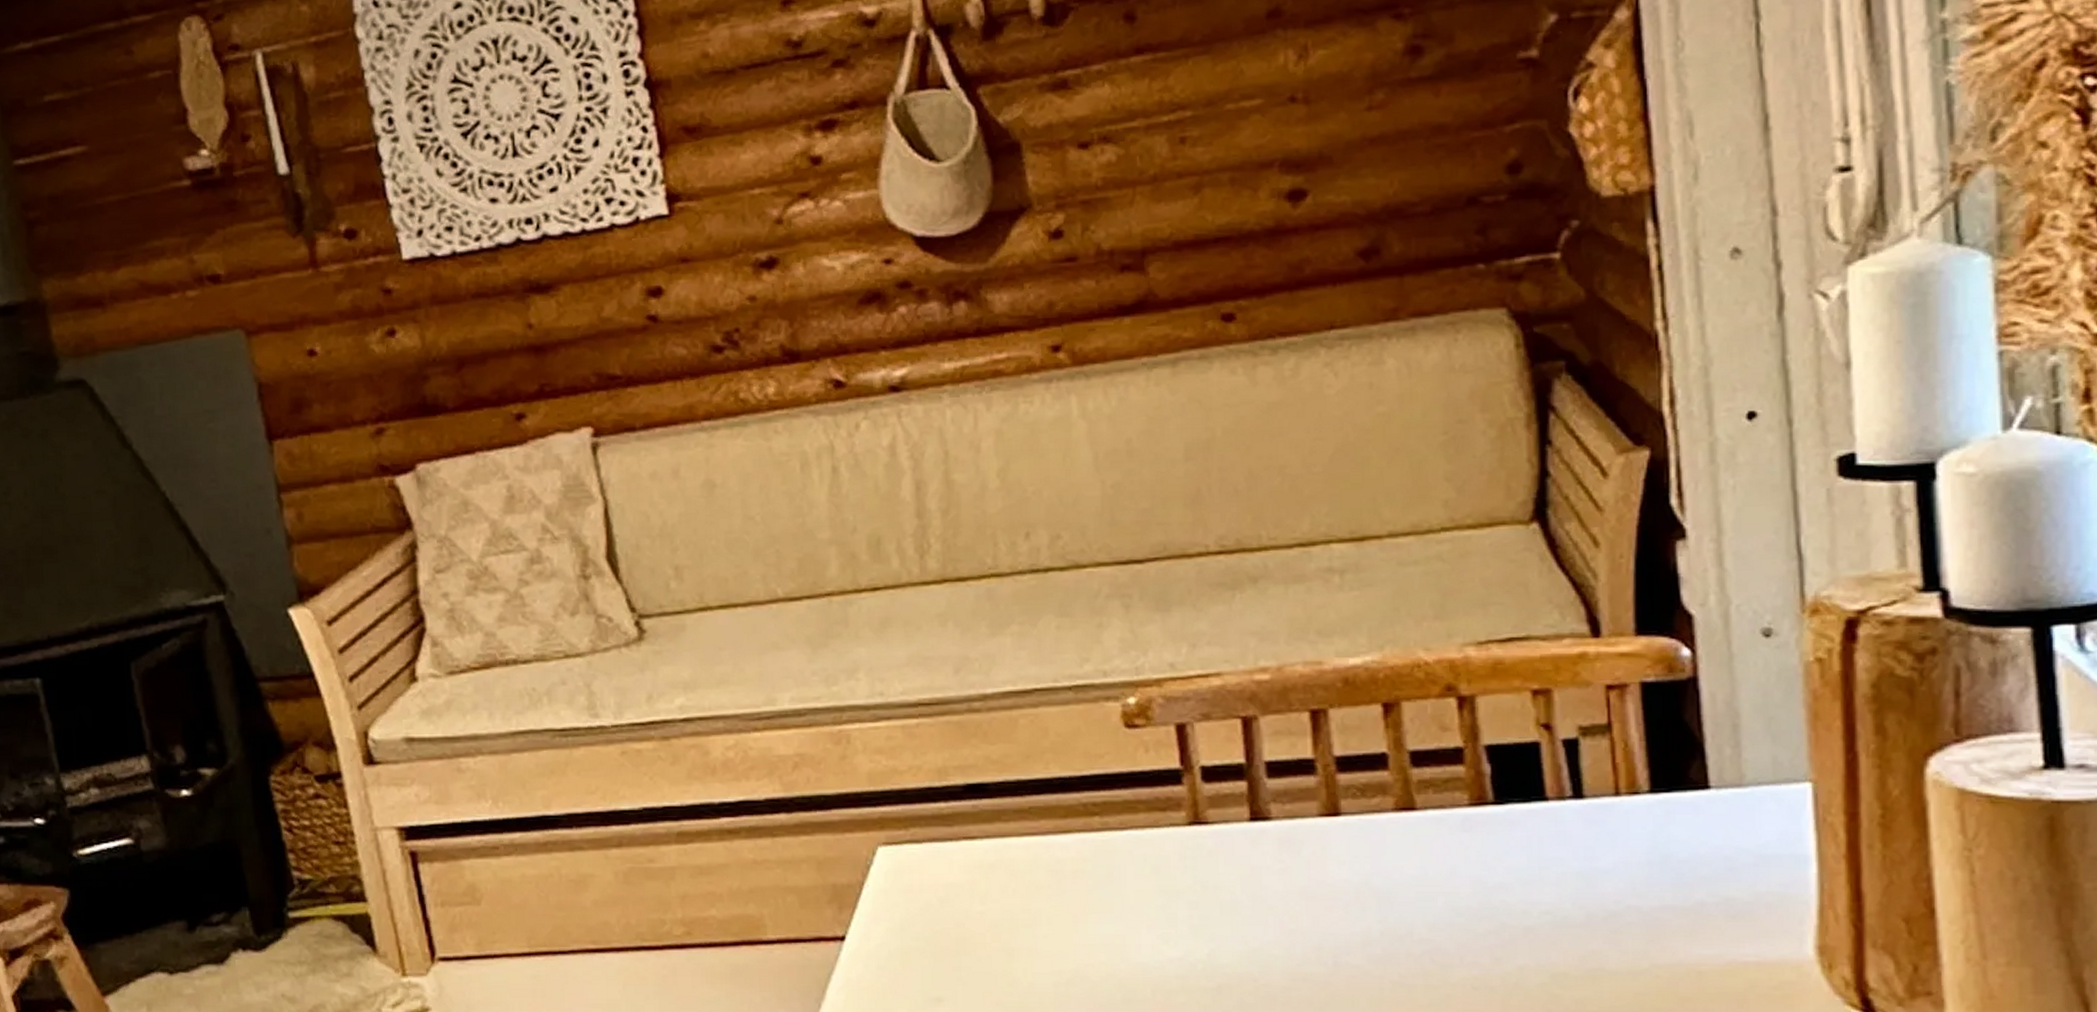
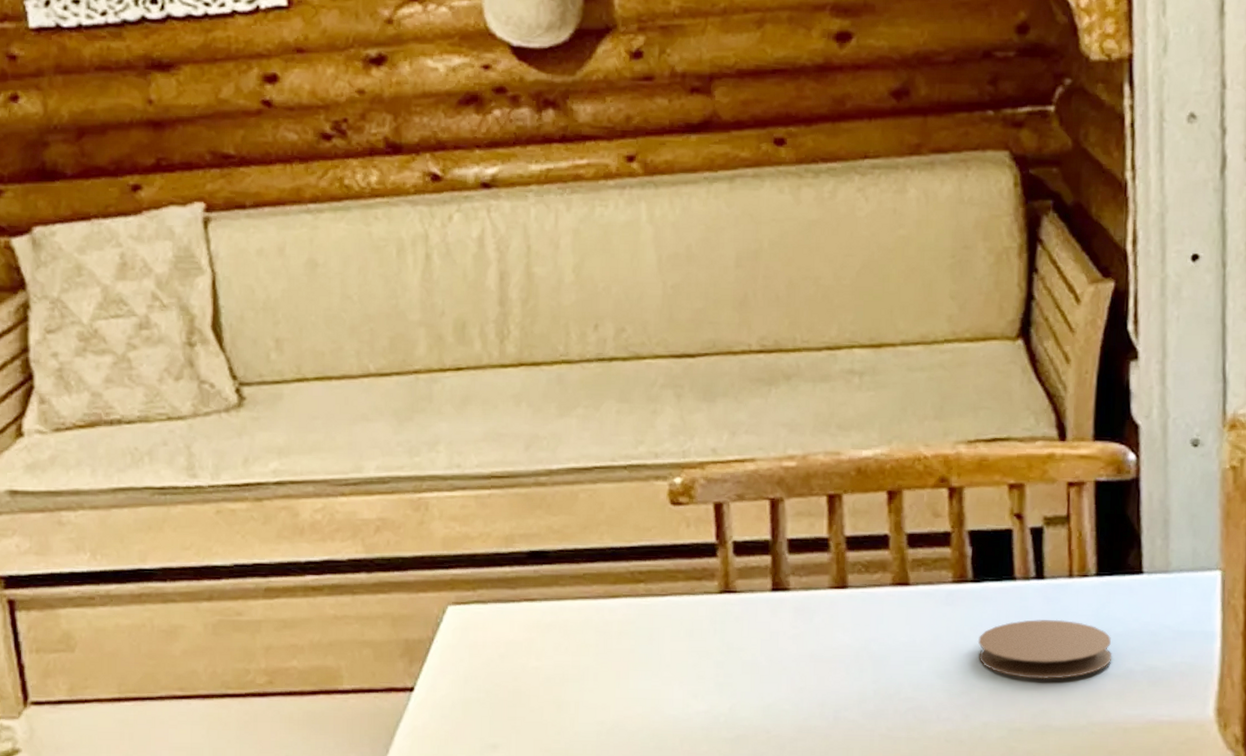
coaster: none [1504,845,1677,916] -> present [977,619,1112,680]

